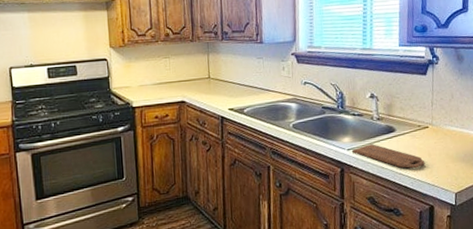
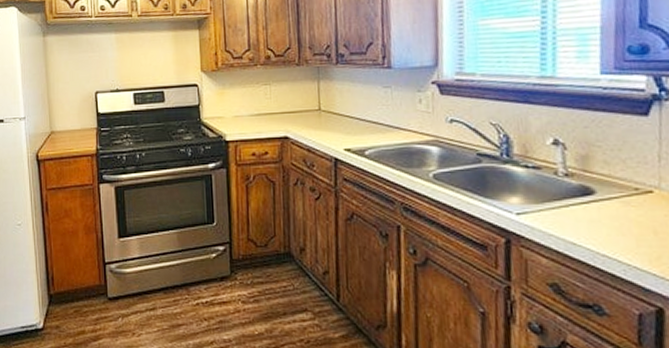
cutting board: present [352,144,425,169] -> none [524,209,648,251]

